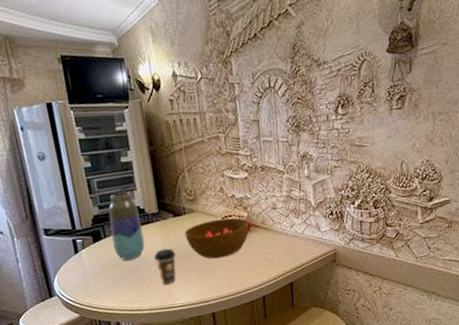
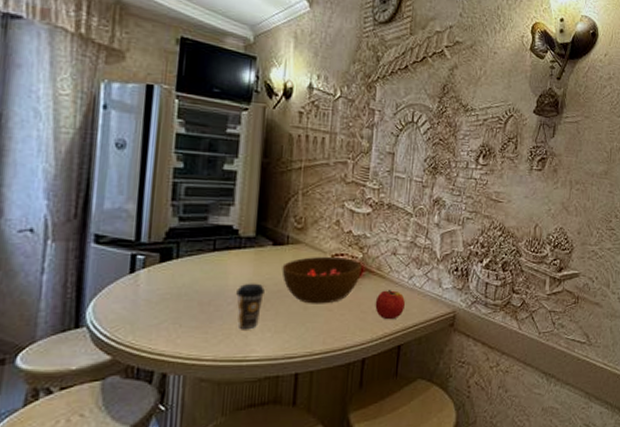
vase: present [108,191,145,261] -> none [185,205,231,292]
apple: none [265,239,291,264] -> present [375,290,406,320]

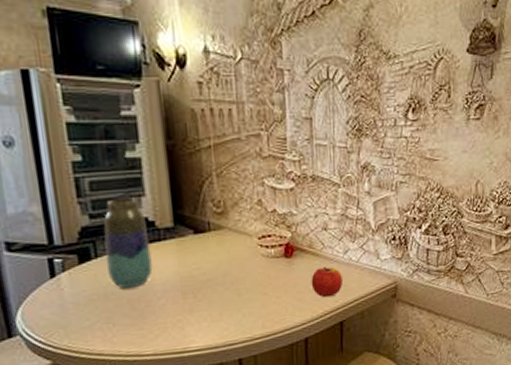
vase: none [185,205,231,292] -> present [104,197,153,289]
coffee cup: present [236,283,265,330] -> none [164,274,194,323]
bowl: present [282,256,362,304] -> none [207,238,293,290]

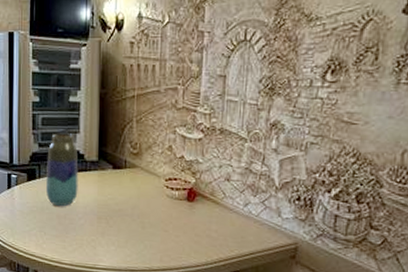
apple: present [311,267,344,298] -> none [209,215,241,246]

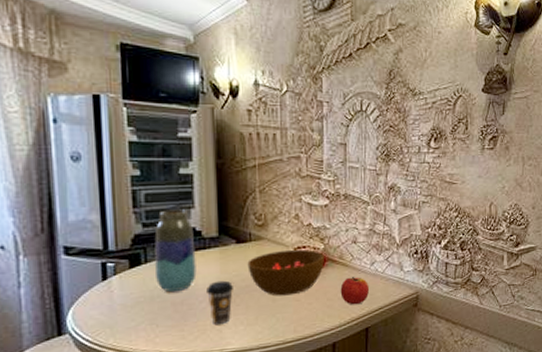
coffee cup: none [85,201,108,242] -> present [207,280,233,325]
bowl: none [121,180,195,225] -> present [247,249,324,296]
apple: none [209,215,241,246] -> present [340,277,370,305]

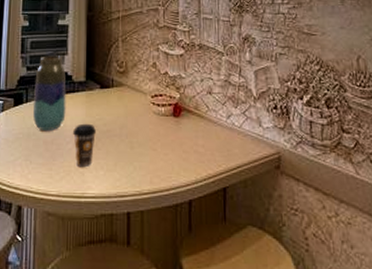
bowl: present [247,249,324,296] -> none [109,97,180,144]
apple: present [340,277,370,305] -> none [196,130,227,160]

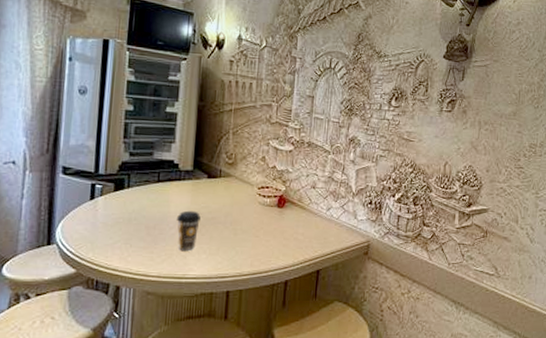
vase: present [33,55,66,132] -> none [135,142,172,217]

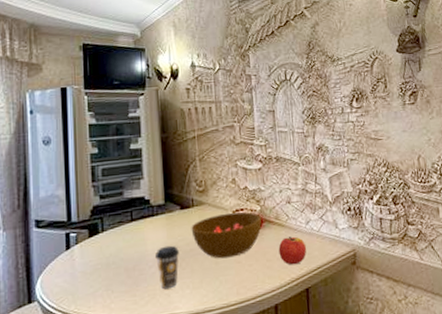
bowl: none [215,188,285,231] -> present [191,212,262,259]
apple: none [296,220,324,247] -> present [278,236,307,265]

